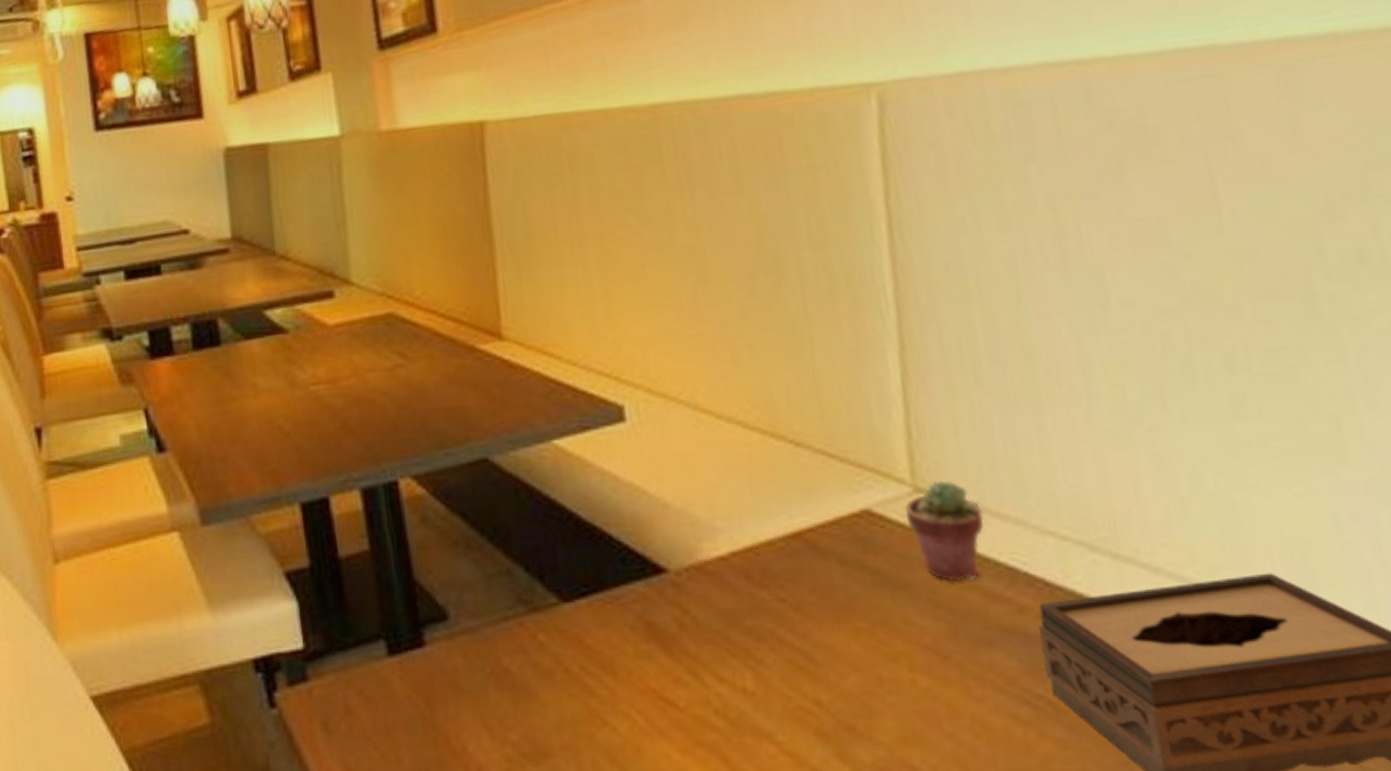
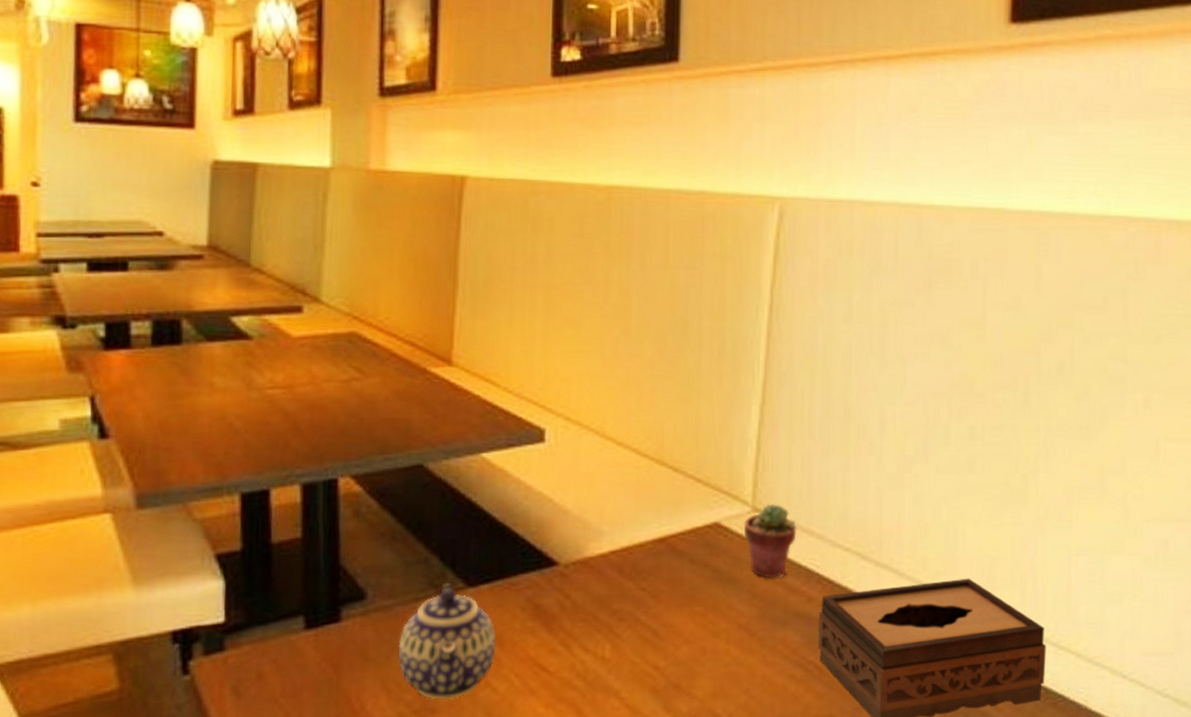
teapot: none [492,599,609,741] -> present [398,583,496,700]

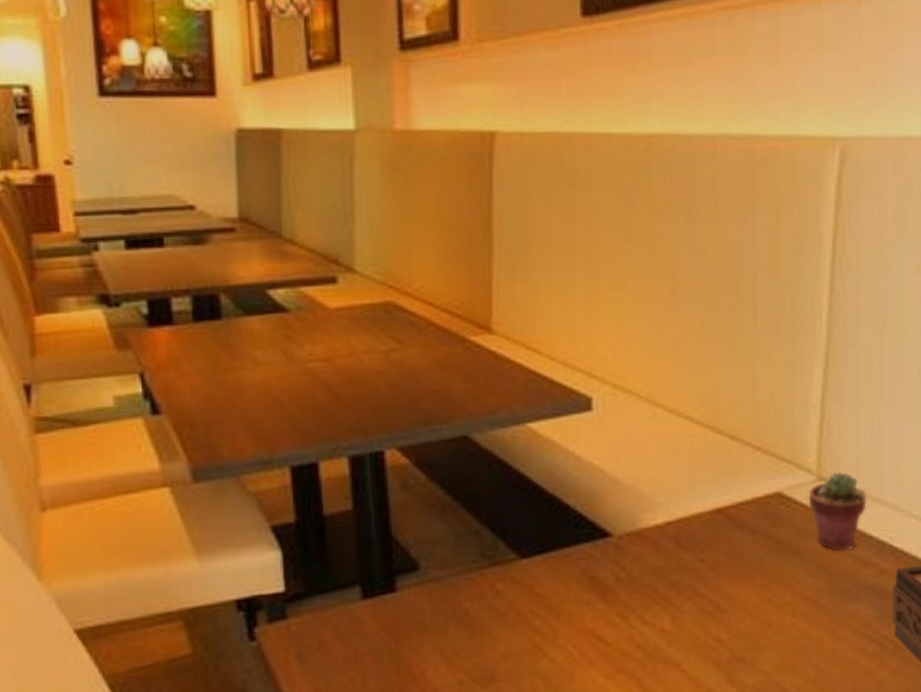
teapot: present [398,583,496,700] -> none [454,555,552,669]

